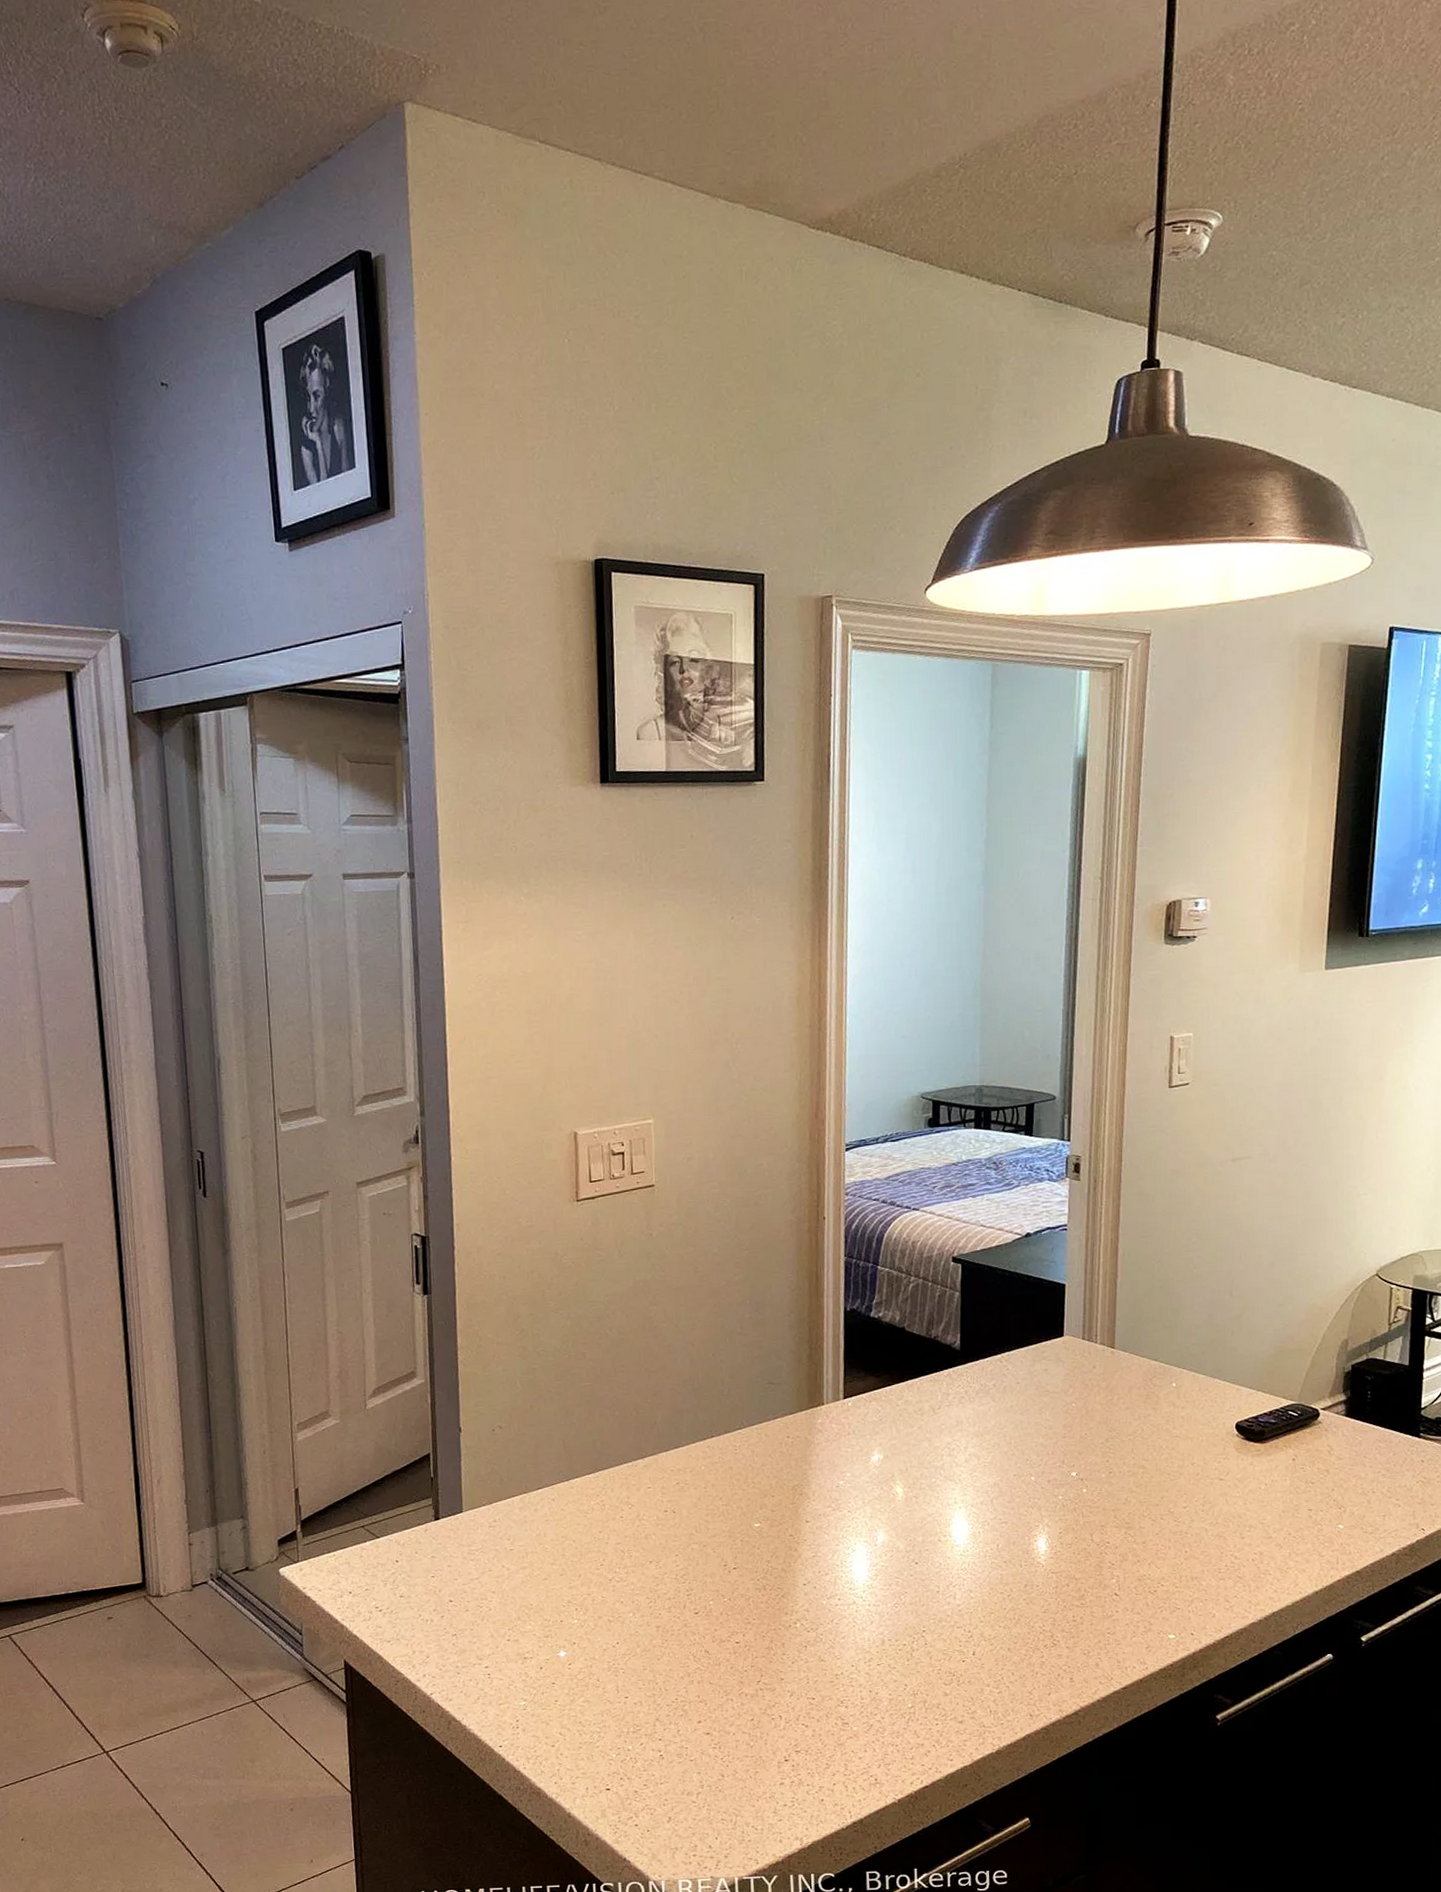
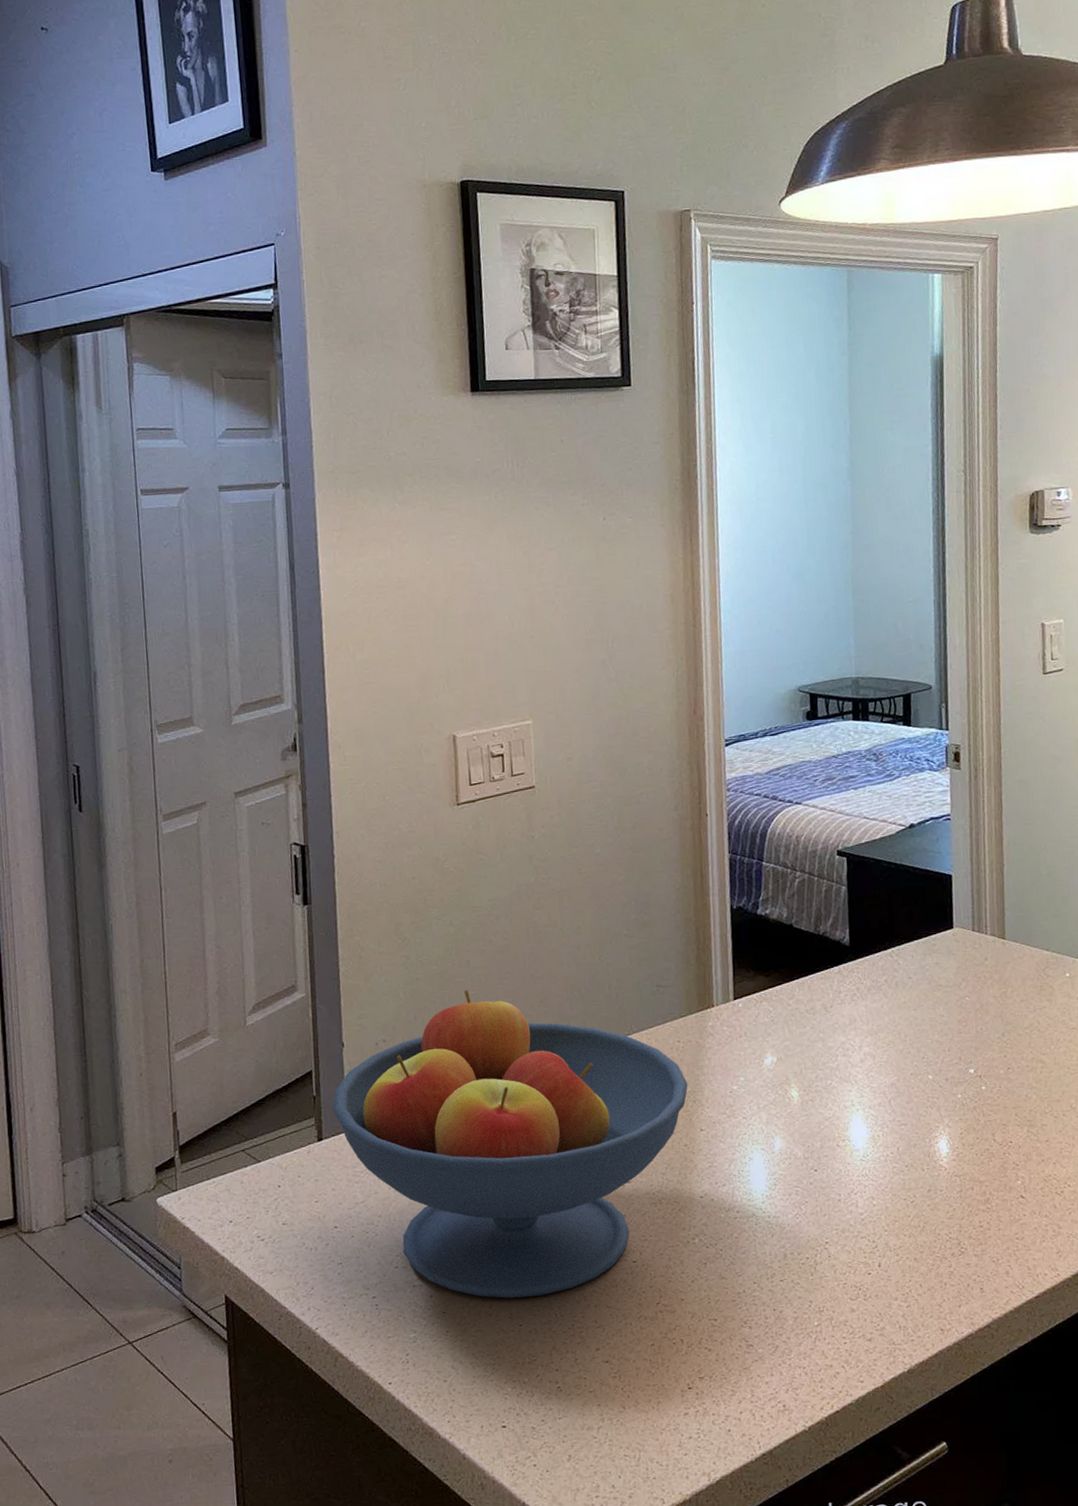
fruit bowl: none [450,1381,796,1672] -> present [333,990,688,1299]

